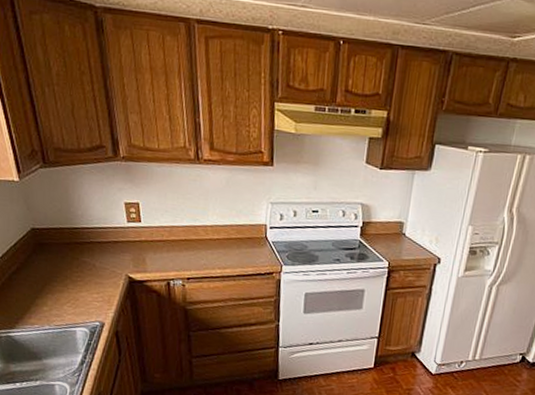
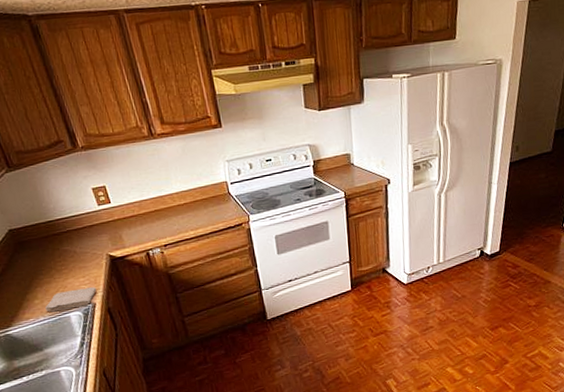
washcloth: none [53,303,109,324] -> present [45,287,97,312]

